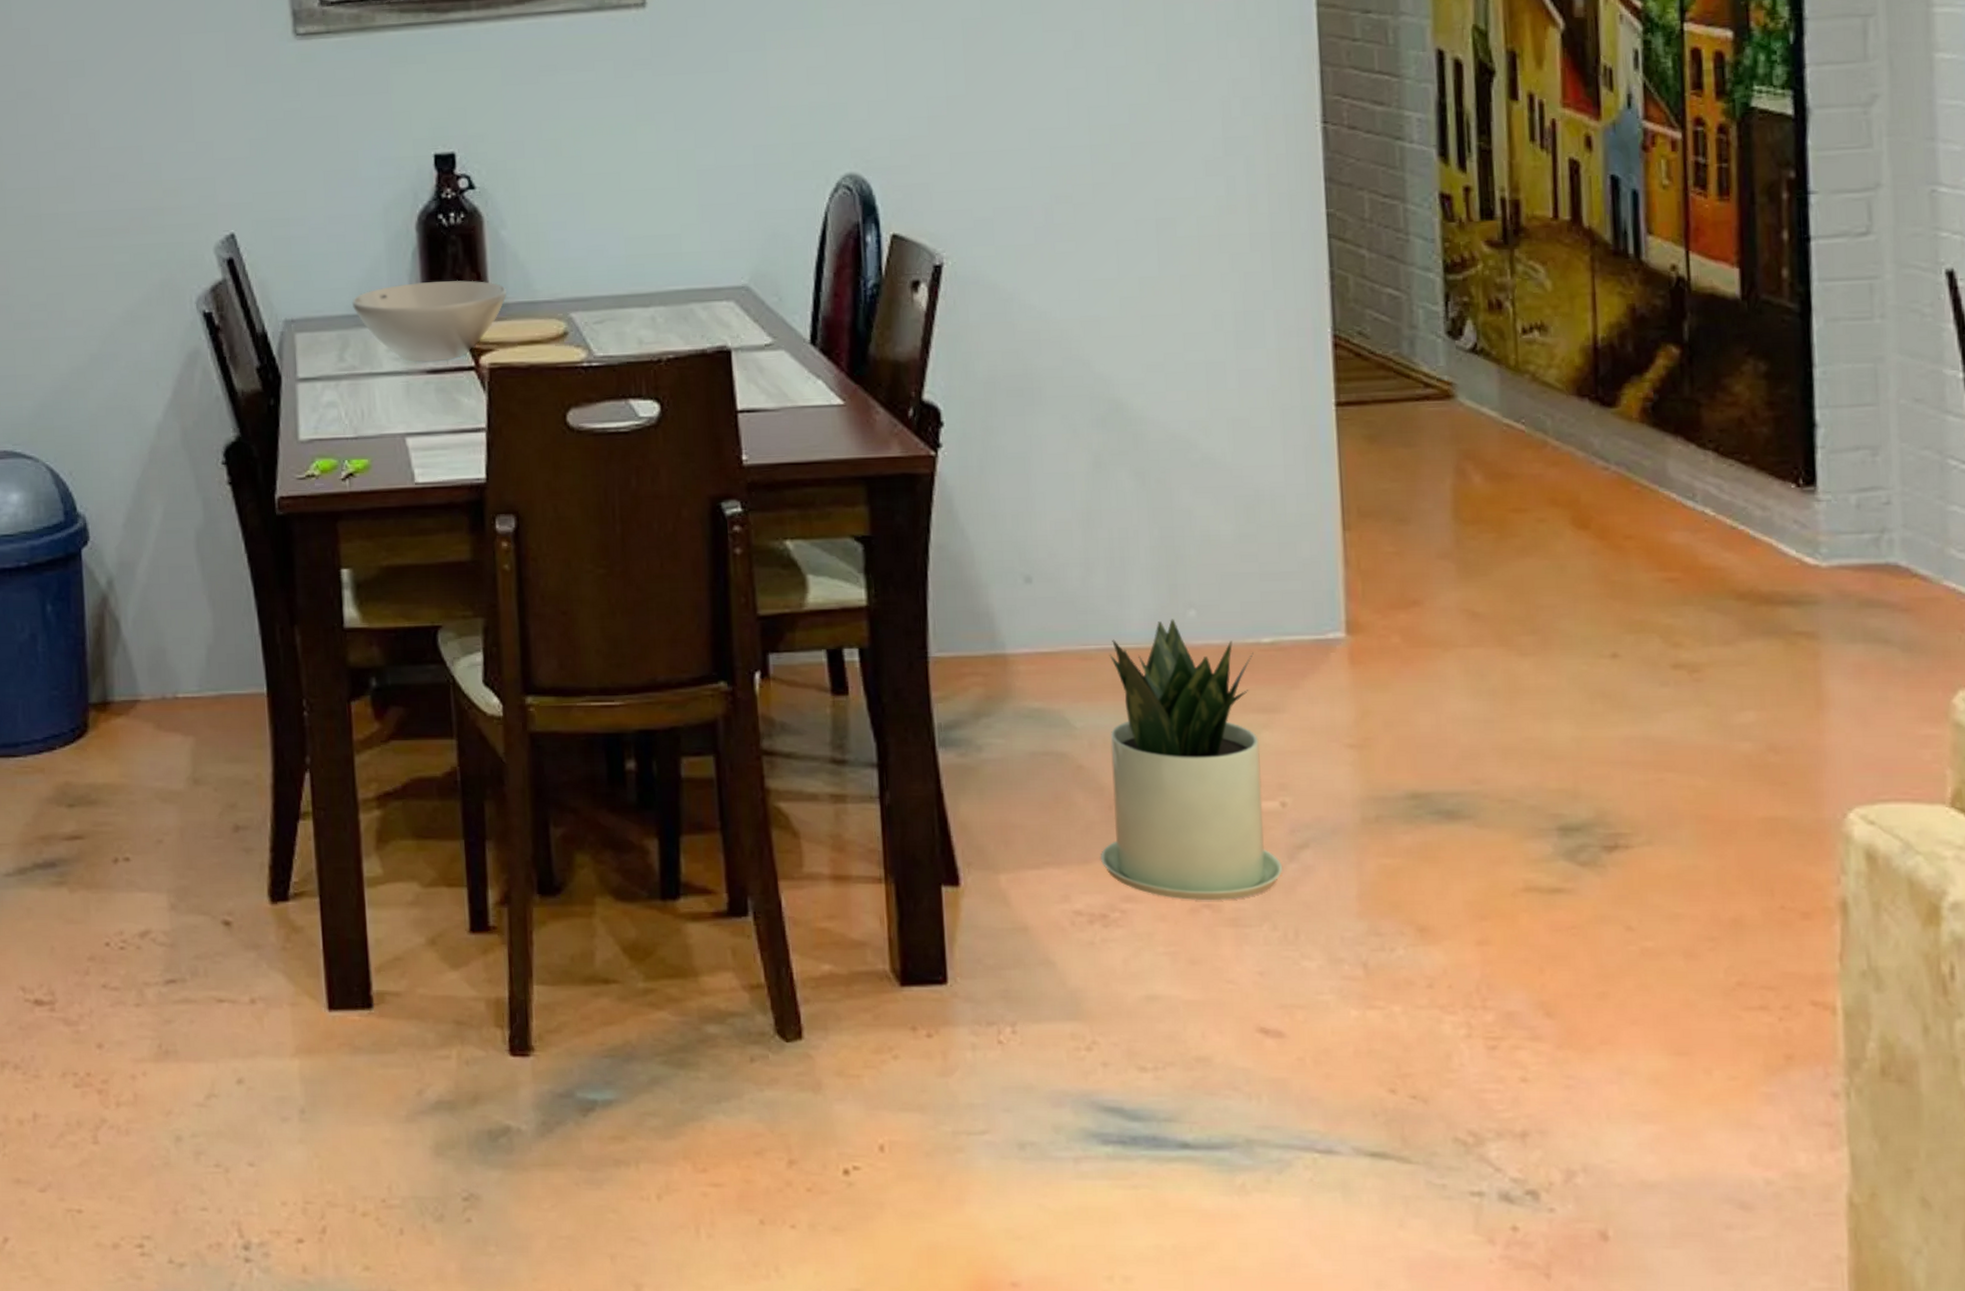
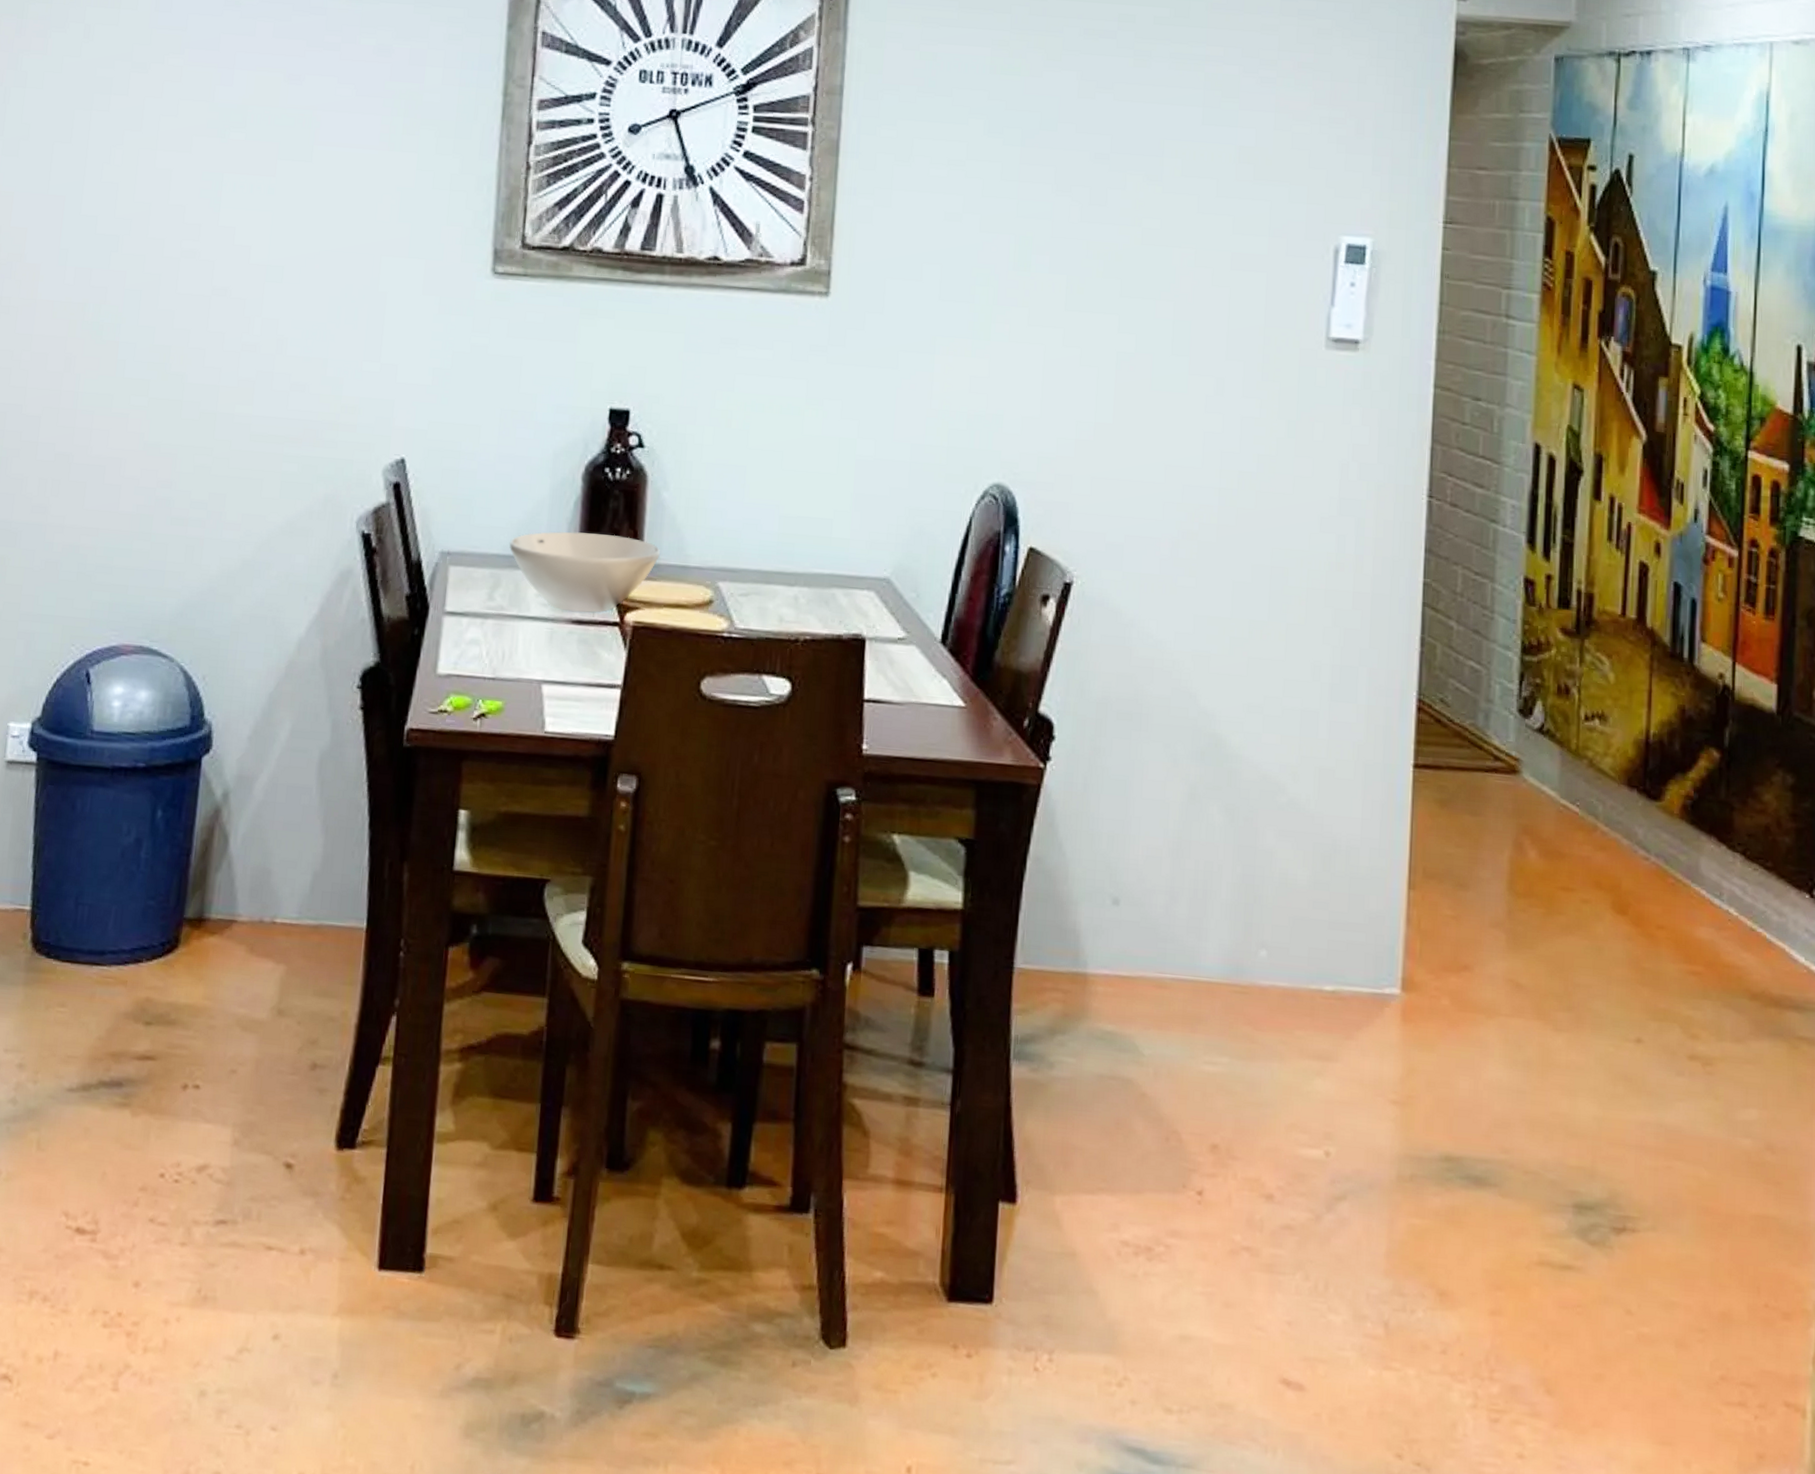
planter: present [1101,619,1283,901] -> none [1152,956,1321,1245]

